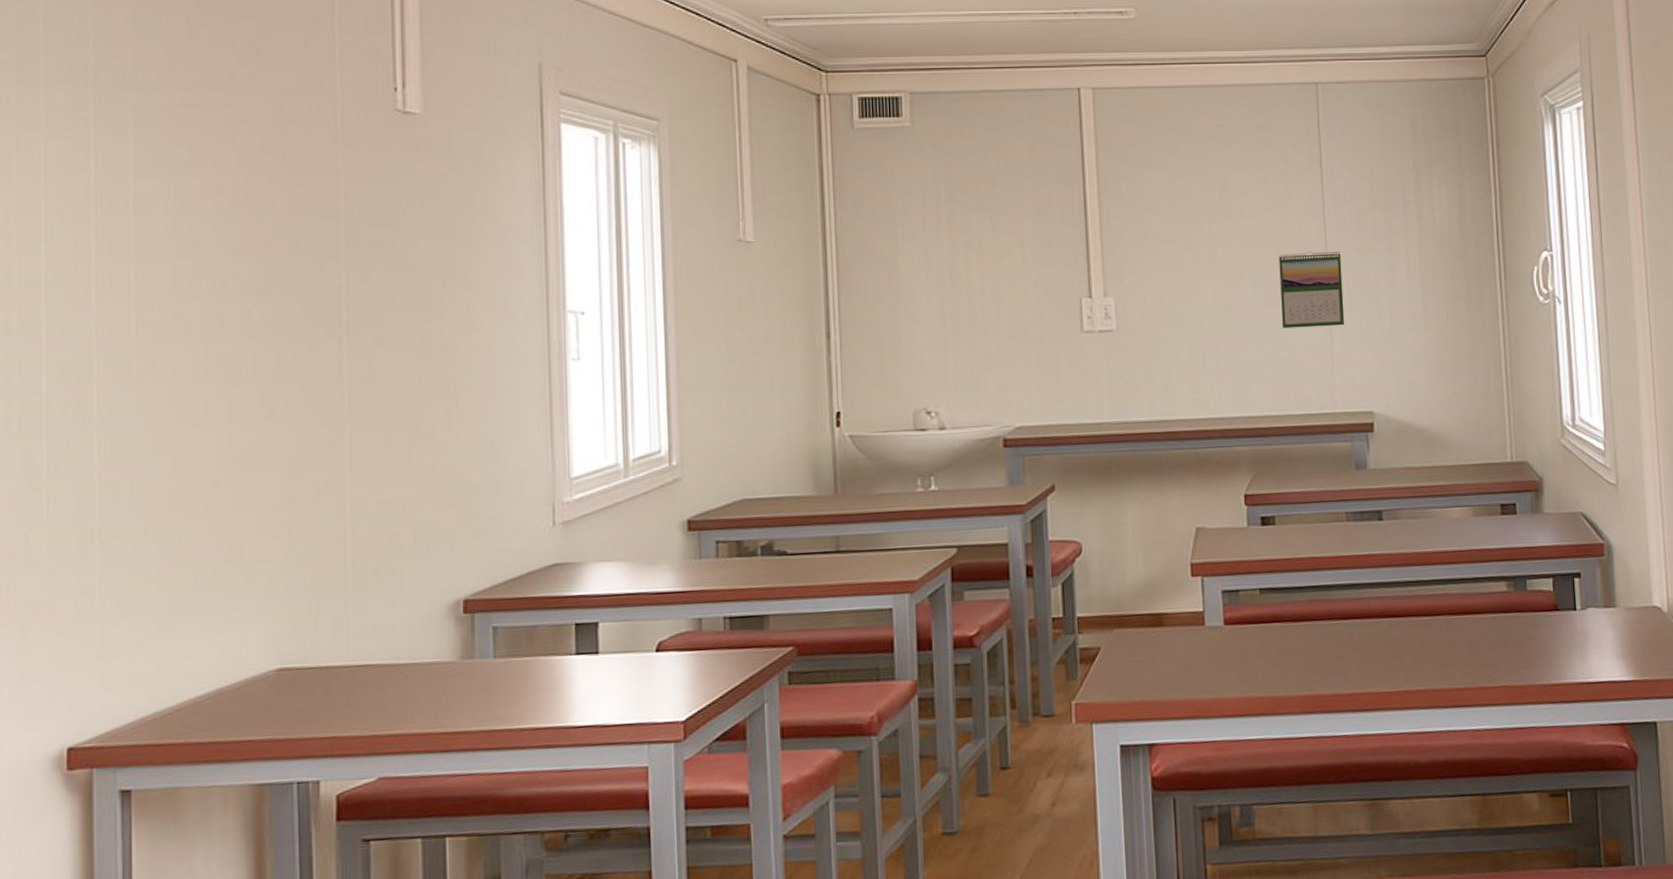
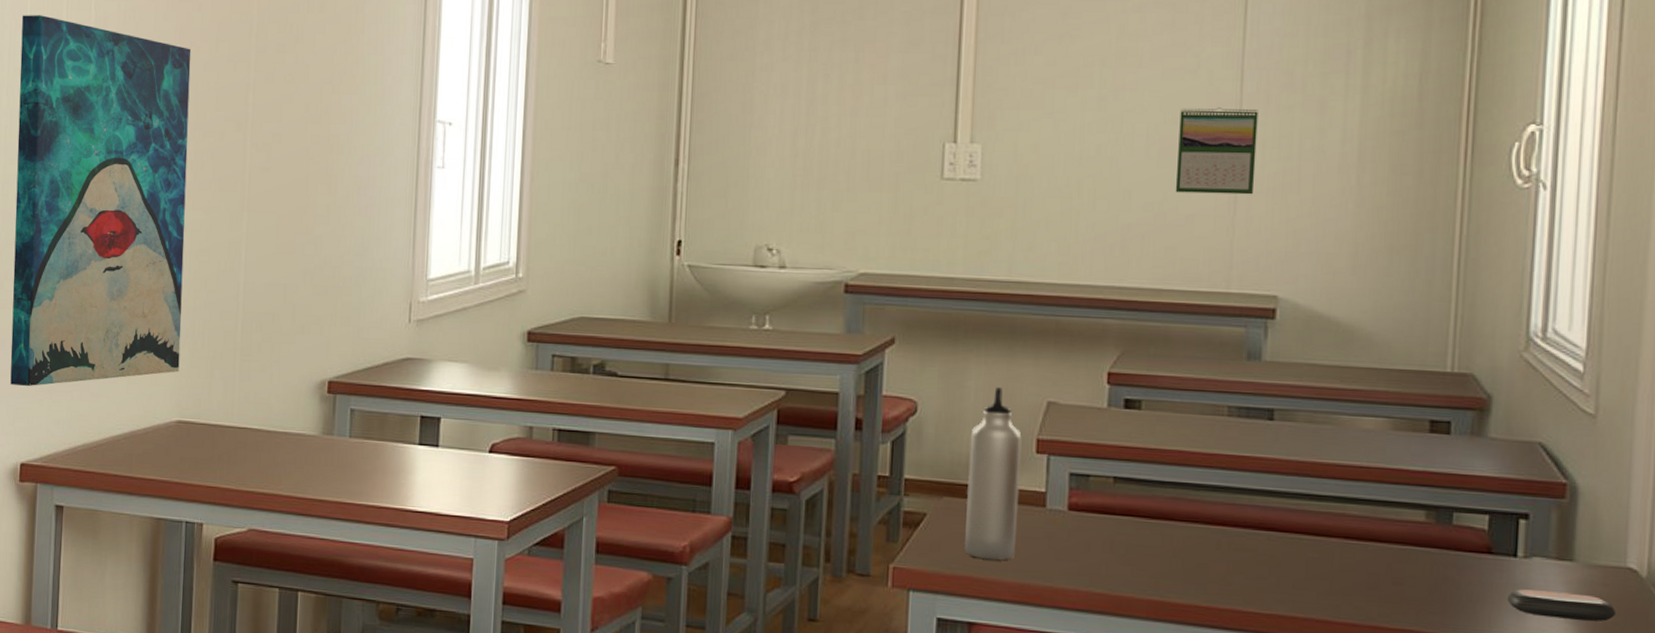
wall art: none [33,221,276,657] -> present [10,15,192,387]
water bottle: none [1132,520,1183,682] -> present [965,387,1022,560]
remote control: none [1573,633,1651,657] -> present [1507,589,1617,622]

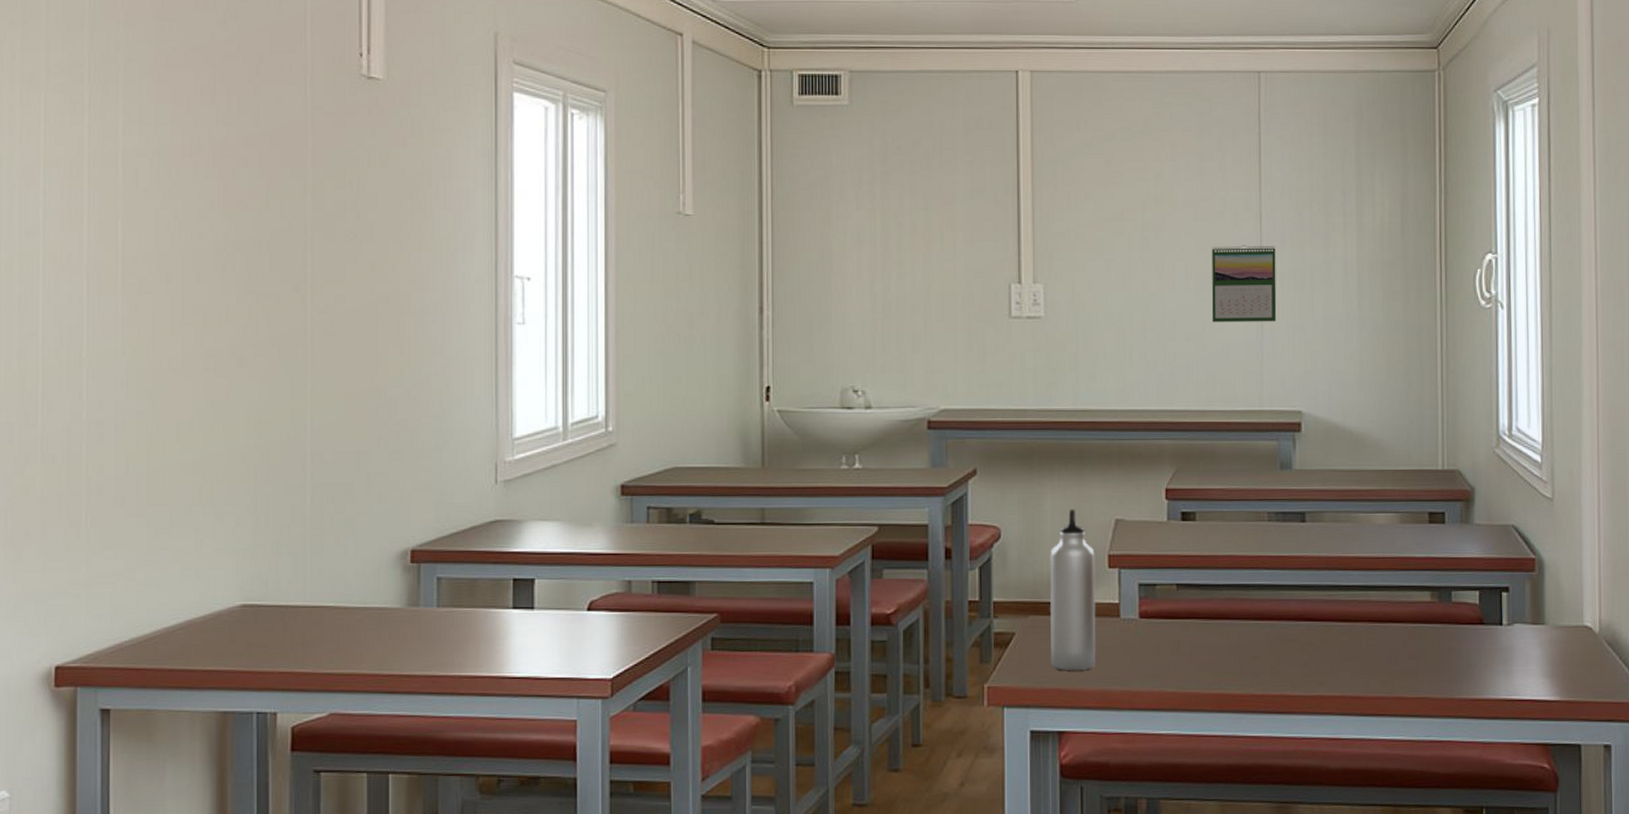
wall art: present [10,15,192,387] -> none [33,173,241,581]
remote control: present [1507,589,1617,622] -> none [1497,652,1579,675]

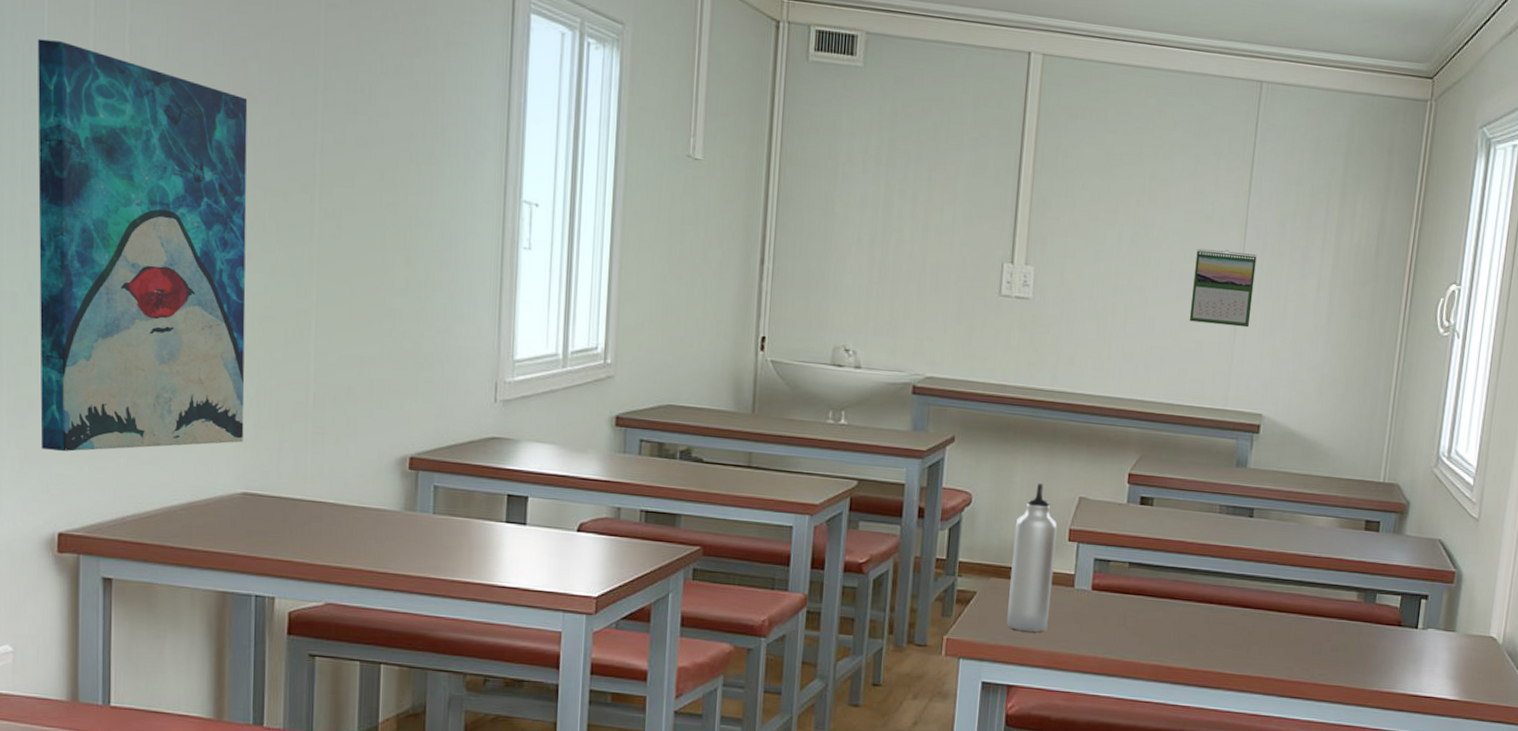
wall art: none [33,173,241,581] -> present [37,39,248,452]

